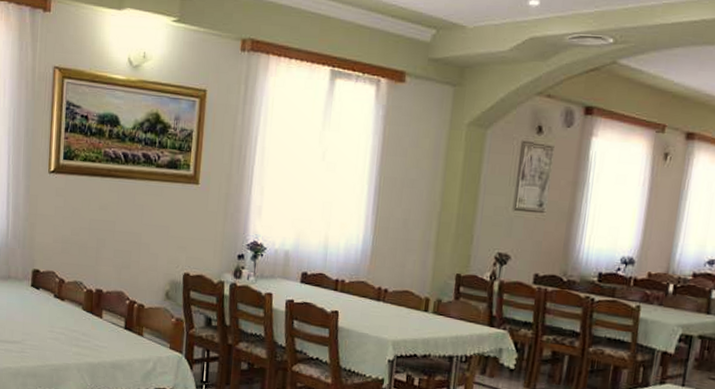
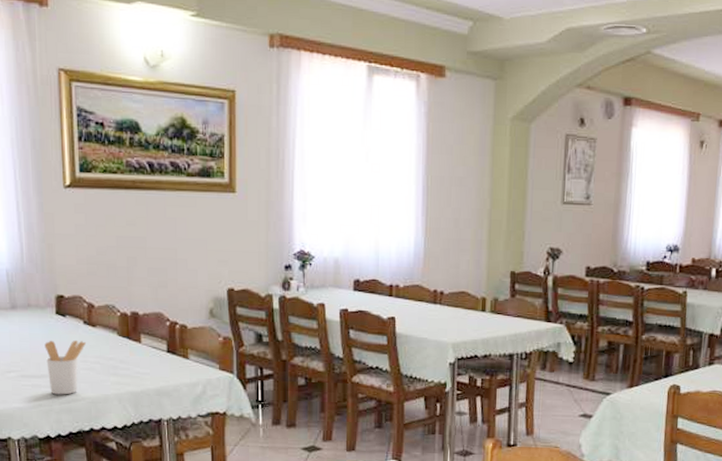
utensil holder: none [19,309,55,361] -> present [44,339,87,395]

